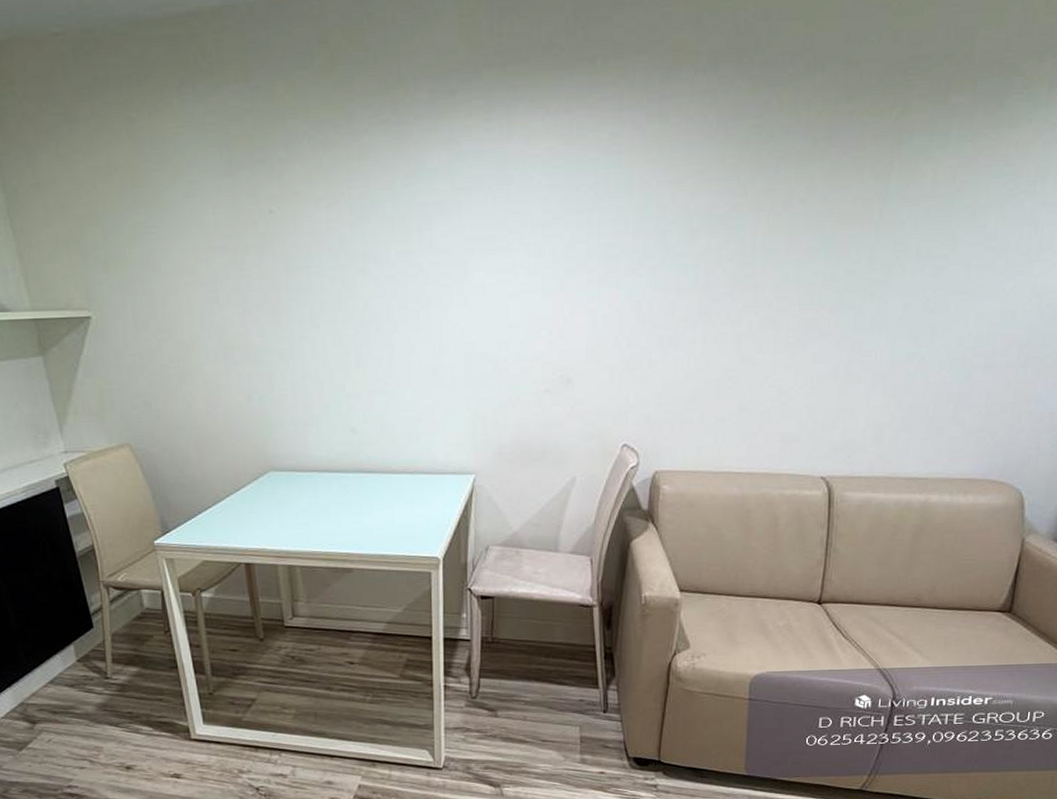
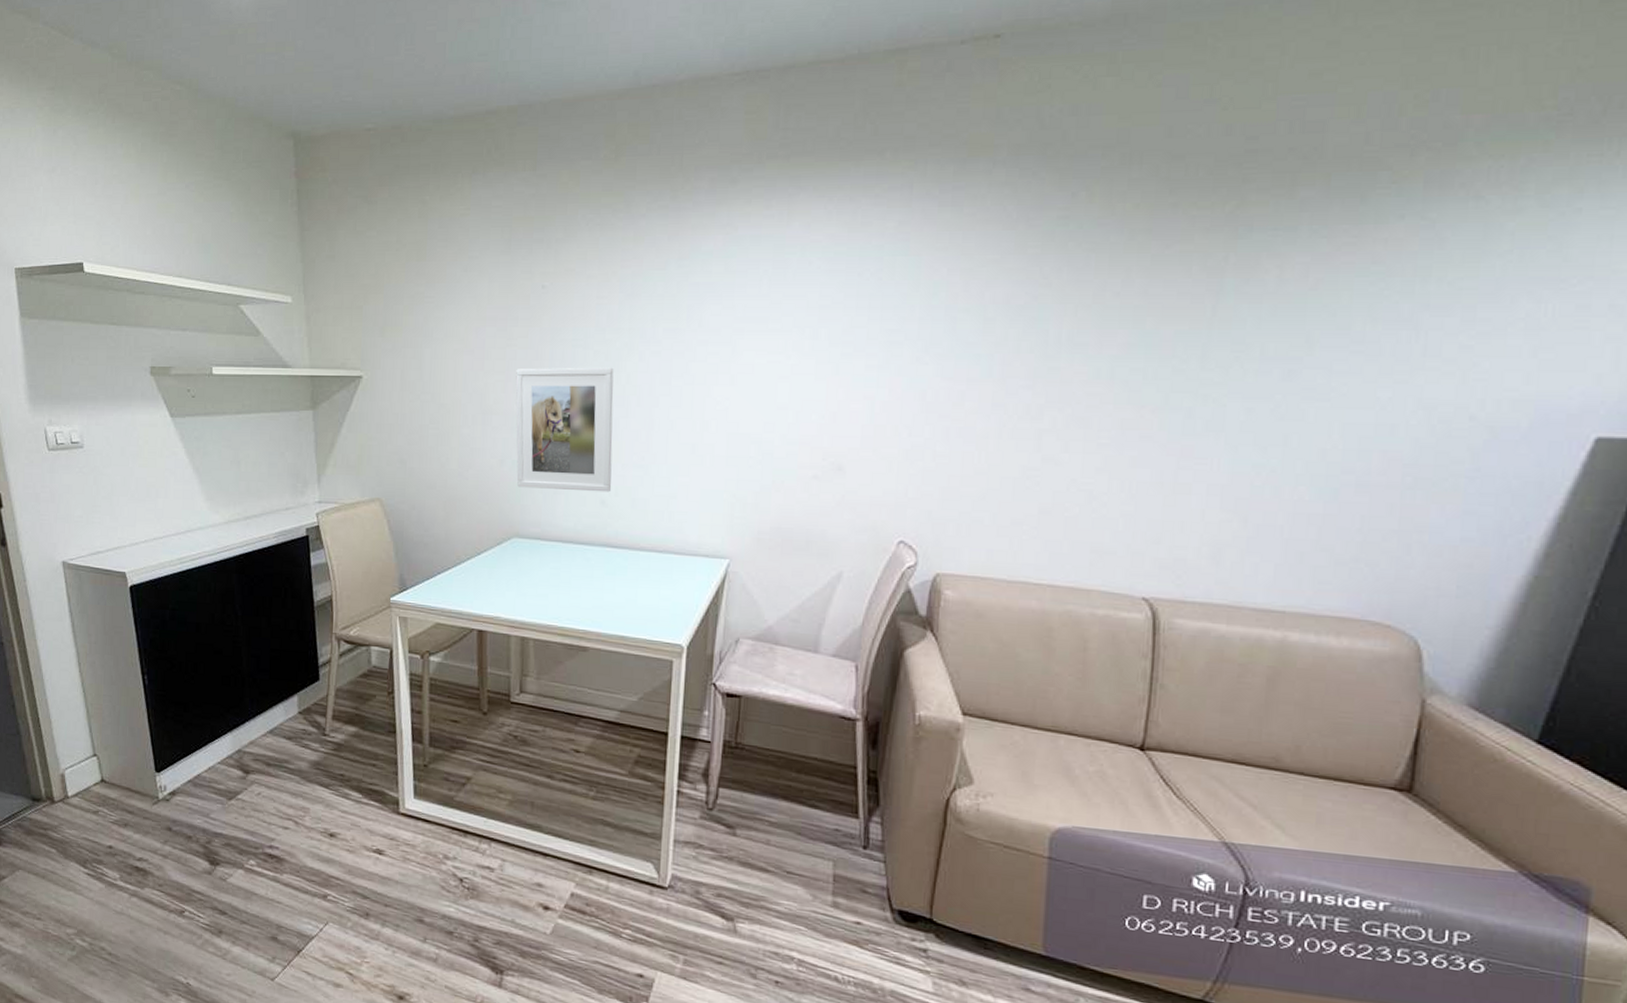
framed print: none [253,294,360,422] -> present [515,367,614,493]

